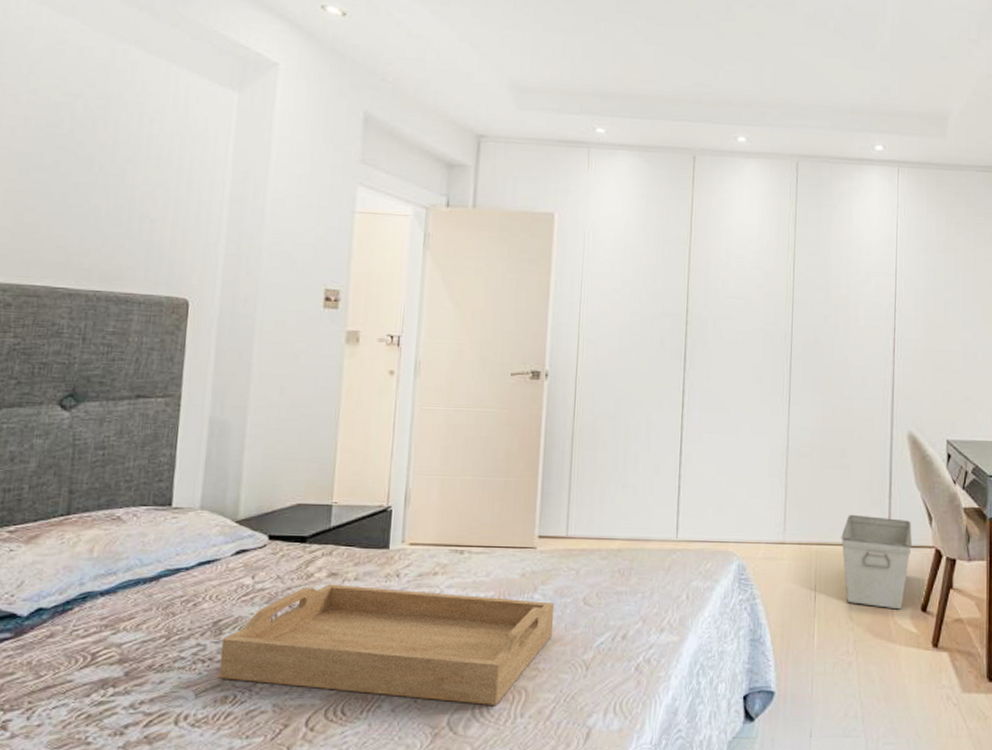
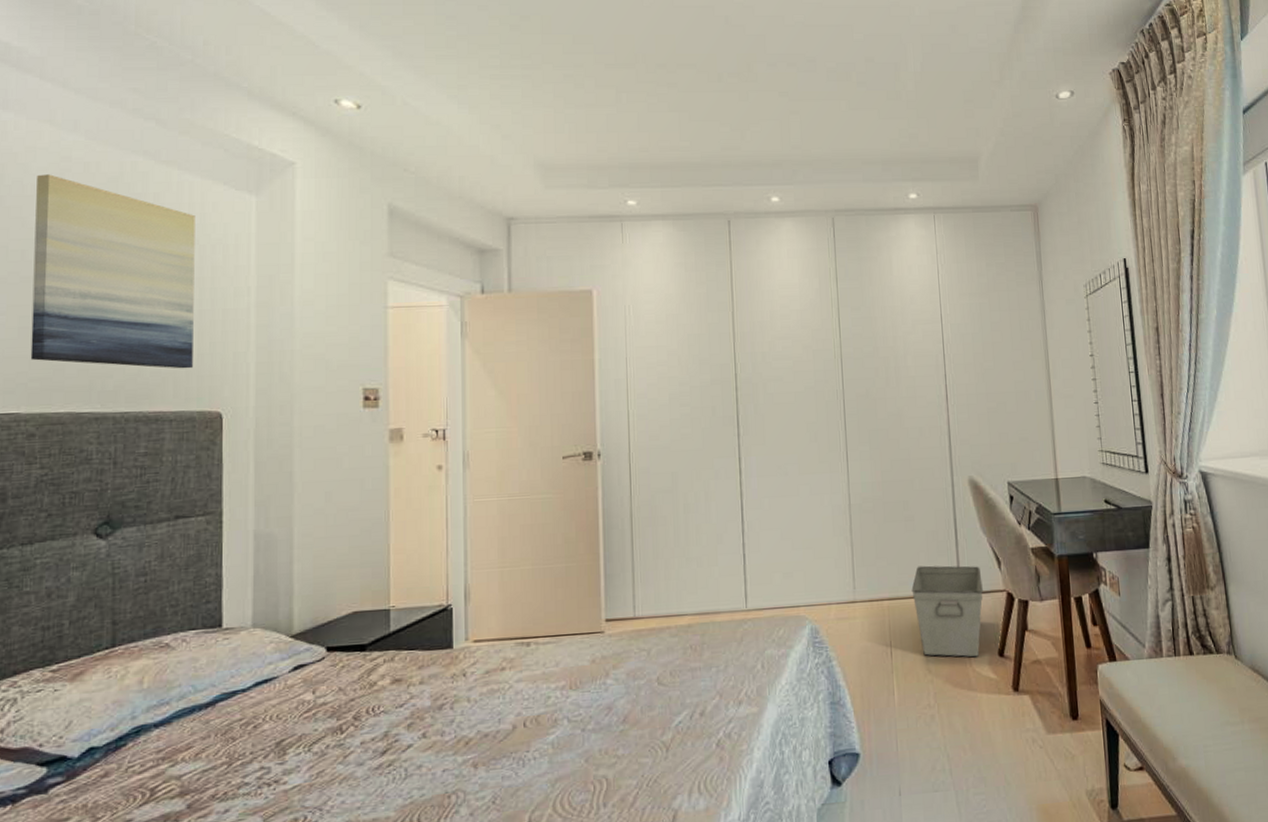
wall art: none [13,54,179,255] -> present [30,174,195,369]
serving tray: present [219,584,555,705] -> none [286,686,629,801]

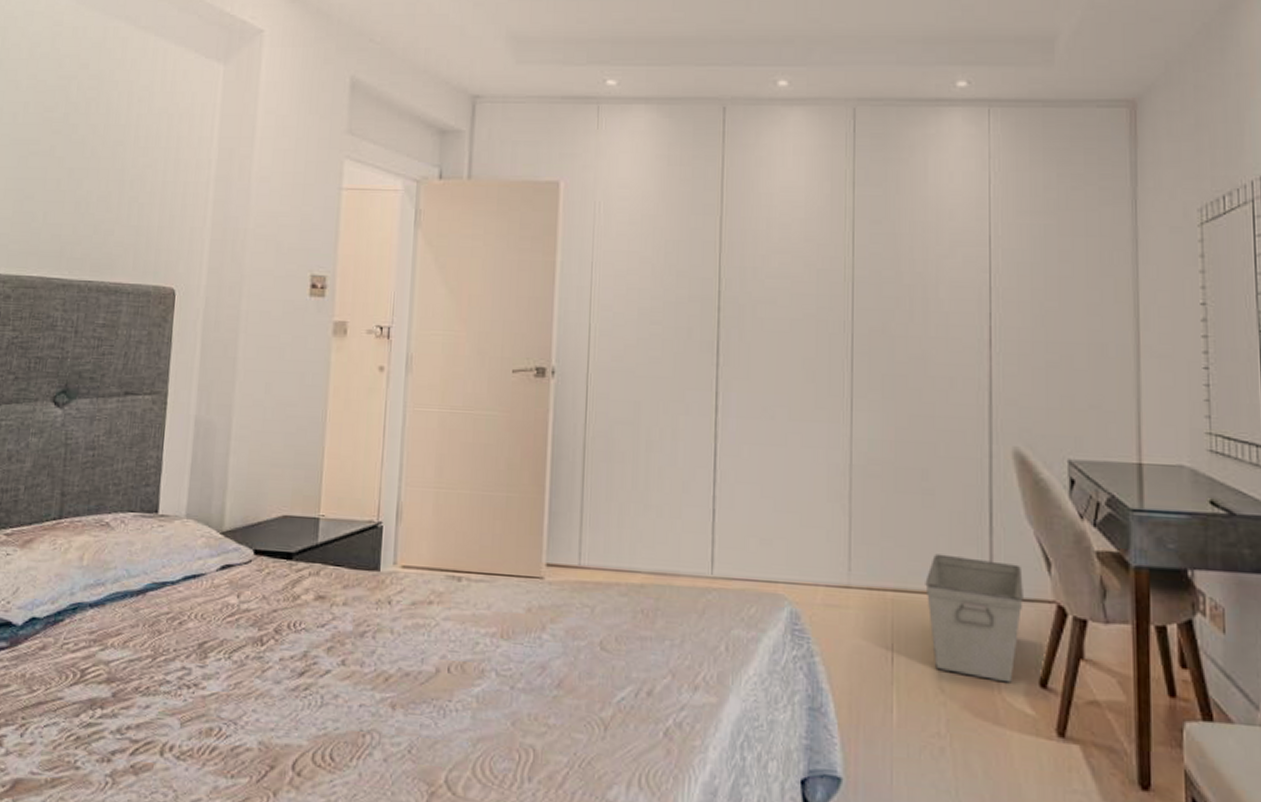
wall art: present [30,174,195,369] -> none [12,38,167,241]

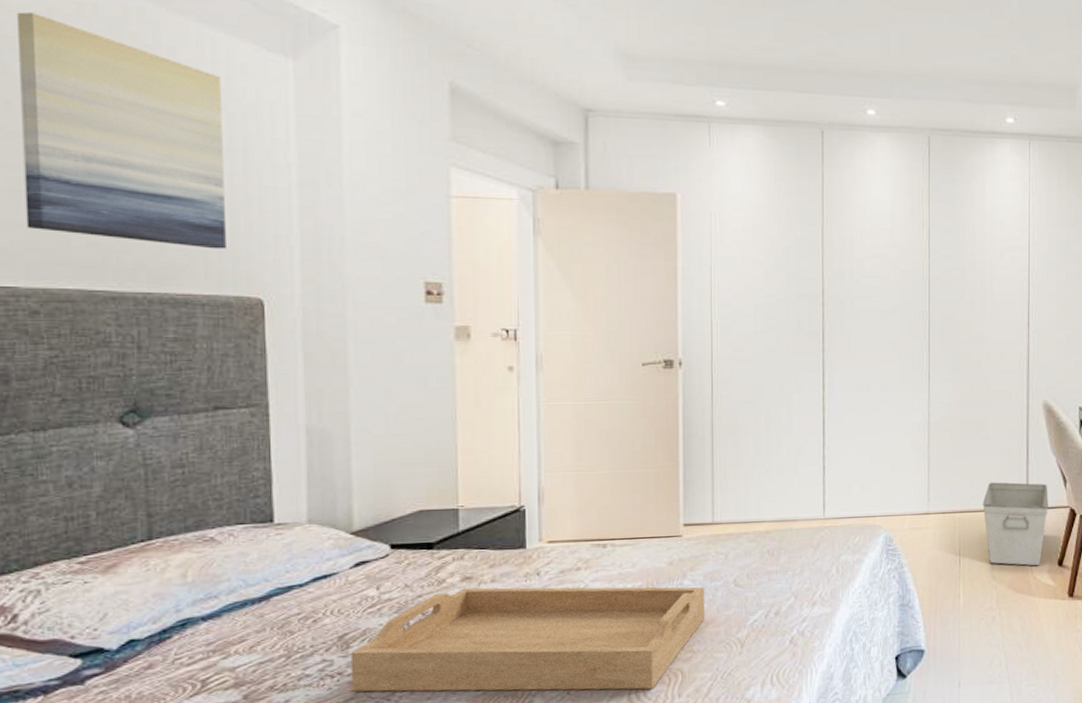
wall art: none [12,38,167,241] -> present [17,12,226,249]
serving tray: none [204,608,566,764] -> present [350,586,706,692]

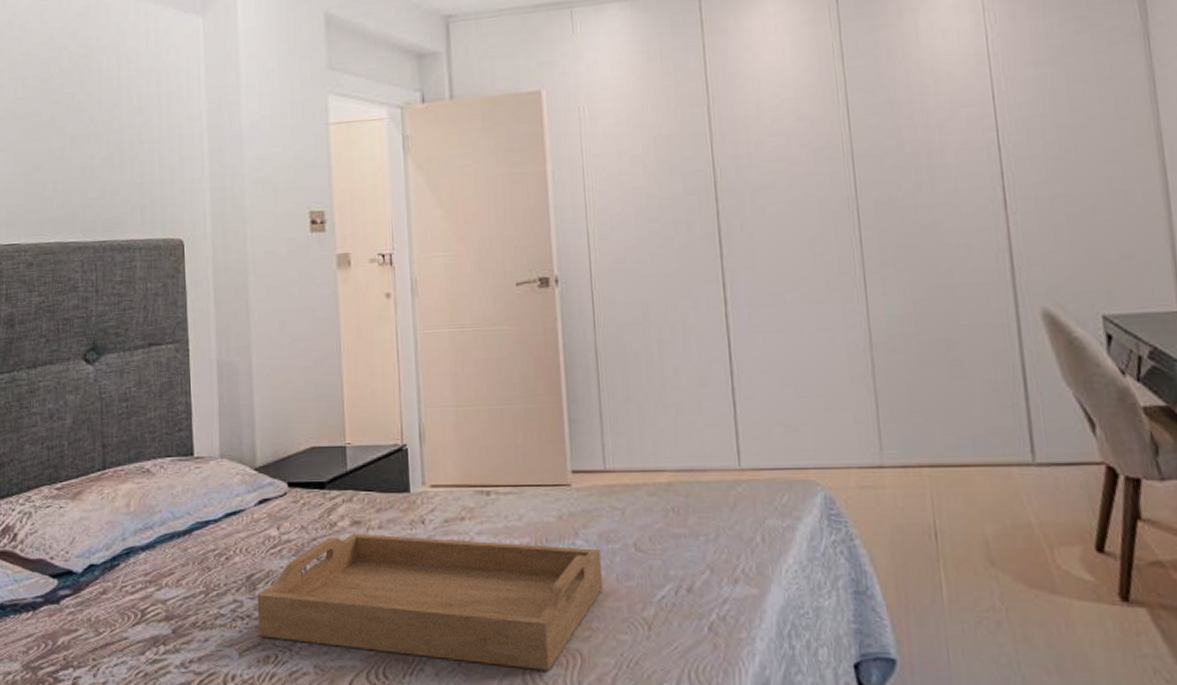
wall art: present [17,12,226,249] -> none [22,14,156,197]
storage bin: present [982,482,1048,566] -> none [962,424,1069,550]

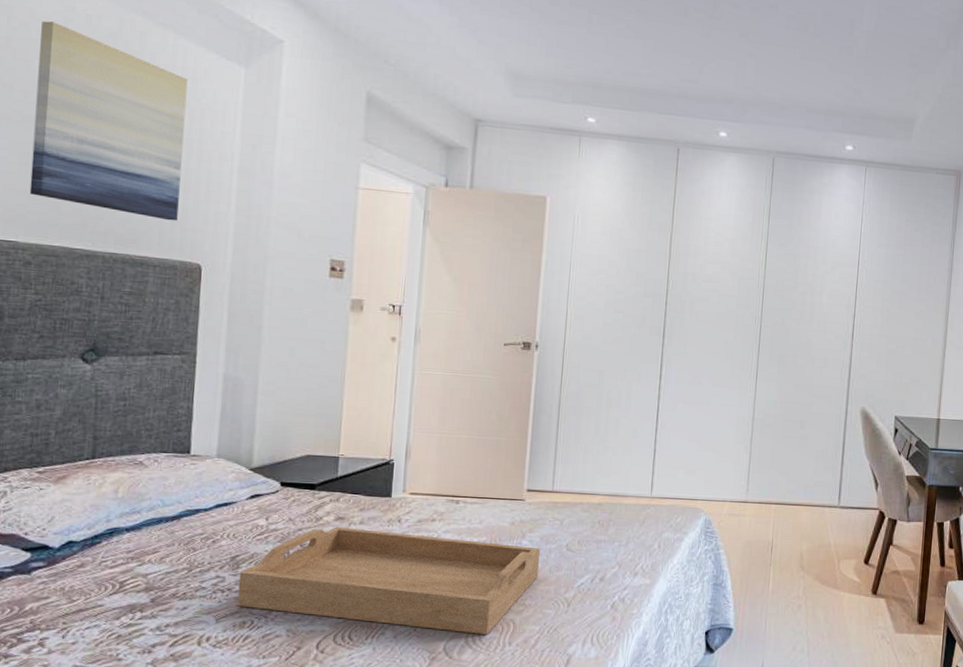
wall art: none [22,14,156,197] -> present [29,20,188,221]

